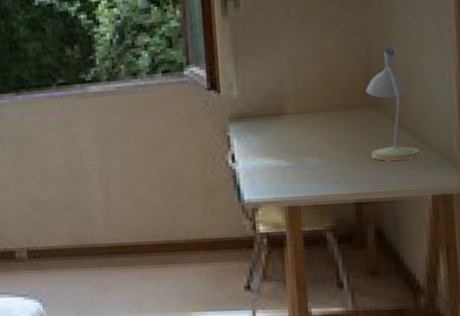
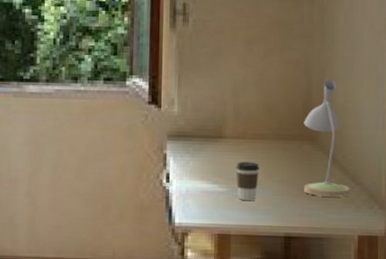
coffee cup: none [300,134,324,172] -> present [236,162,259,200]

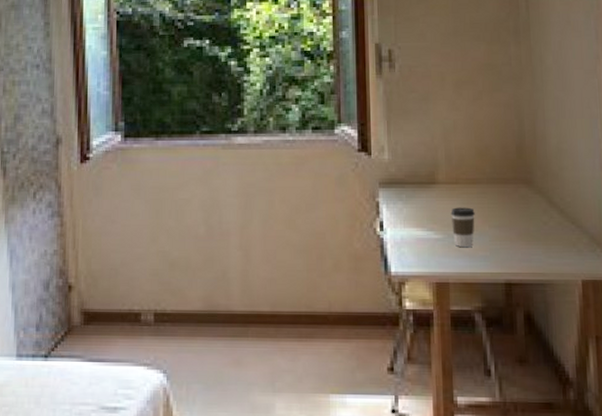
desk lamp: present [304,78,351,197] -> none [518,119,571,241]

